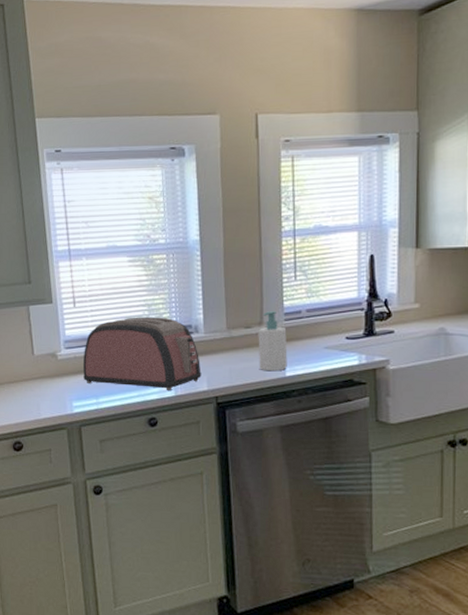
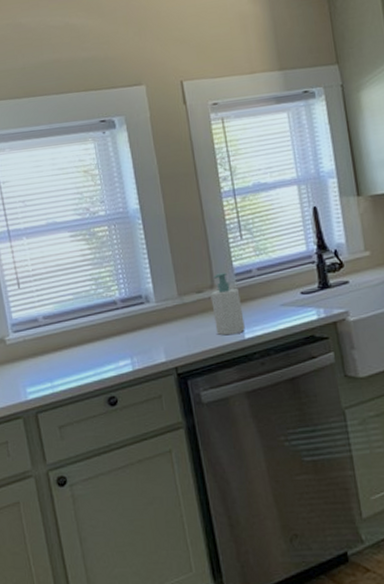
toaster: present [83,317,201,390] -> none [33,290,158,367]

